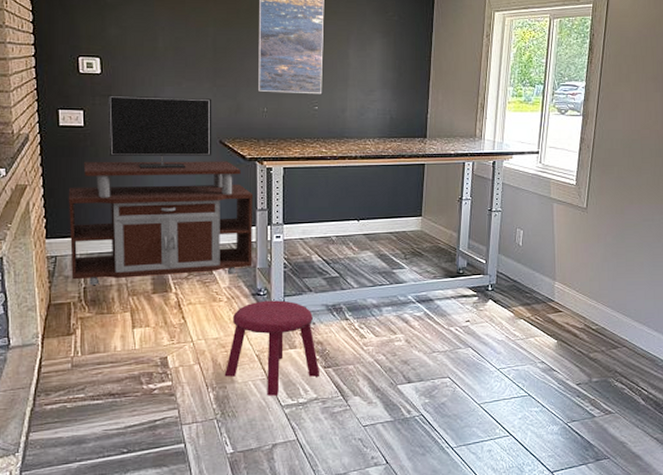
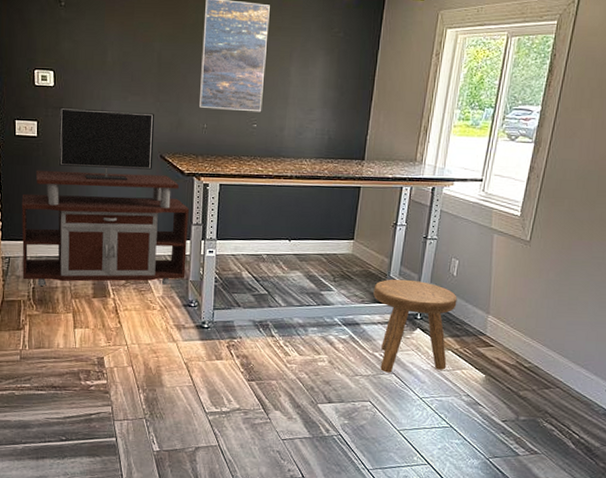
stool: present [224,300,319,396] -> none [154,312,243,403]
stool: none [445,252,525,347] -> present [373,279,457,373]

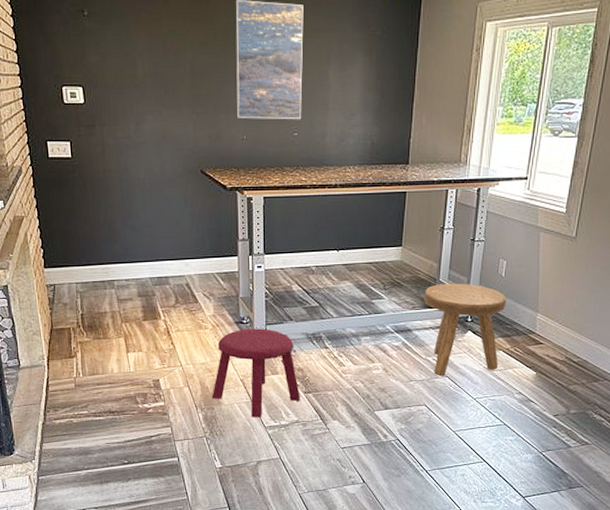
tv stand: present [21,107,190,286] -> none [61,125,235,312]
stool: none [154,312,243,403] -> present [212,328,300,418]

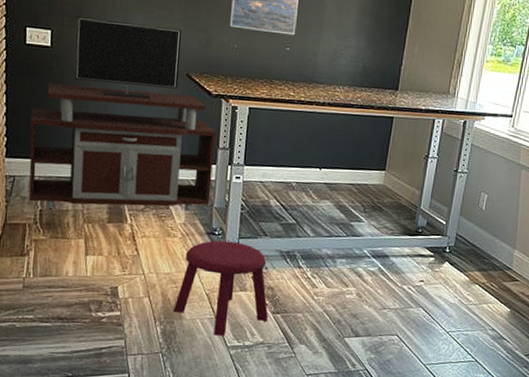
tv stand: none [61,125,235,312] -> present [28,16,217,211]
stool: present [424,283,506,376] -> none [403,211,485,307]

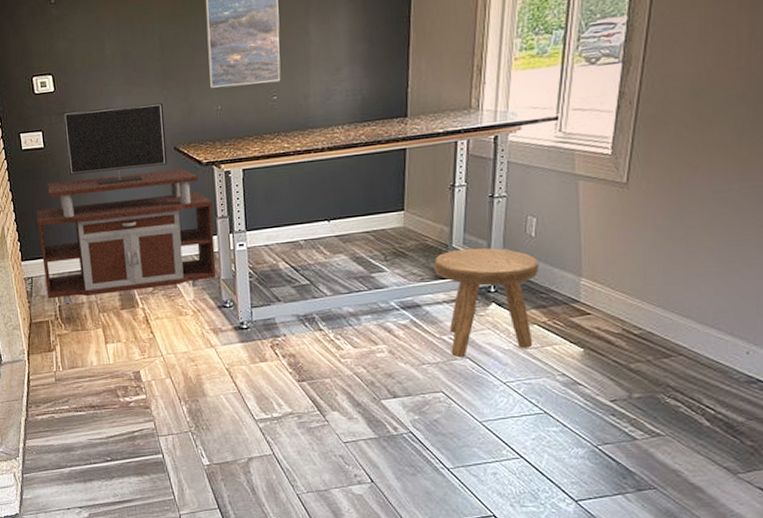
stool: present [173,240,268,336] -> none [195,312,293,410]
stool: none [403,211,485,307] -> present [434,247,539,358]

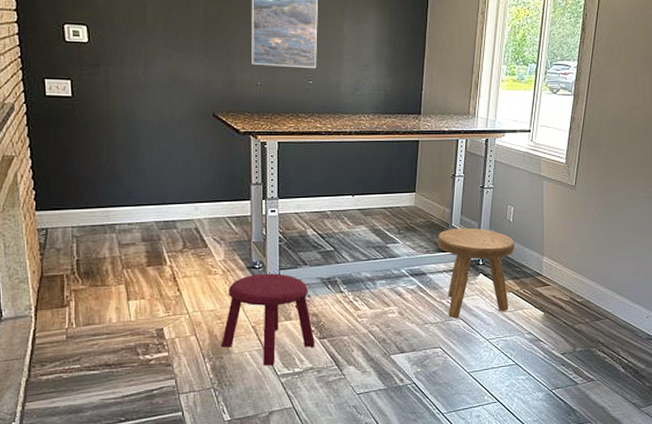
tv stand: present [36,103,217,303] -> none [57,65,248,257]
stool: none [195,312,293,410] -> present [221,273,315,366]

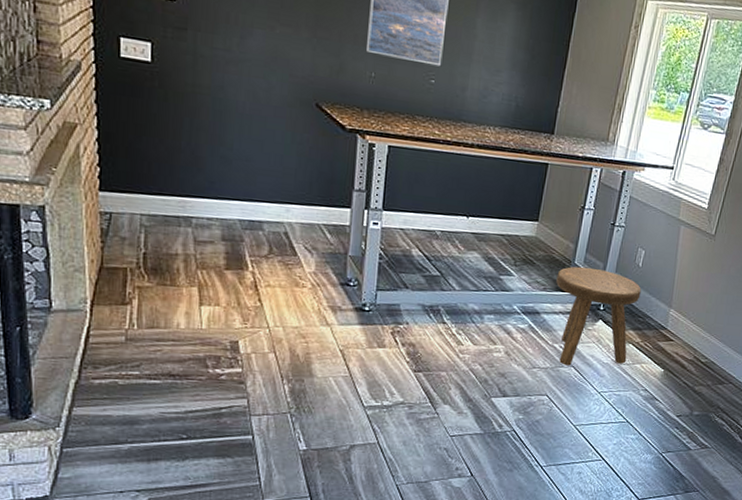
stool: present [221,273,315,366] -> none [302,292,409,396]

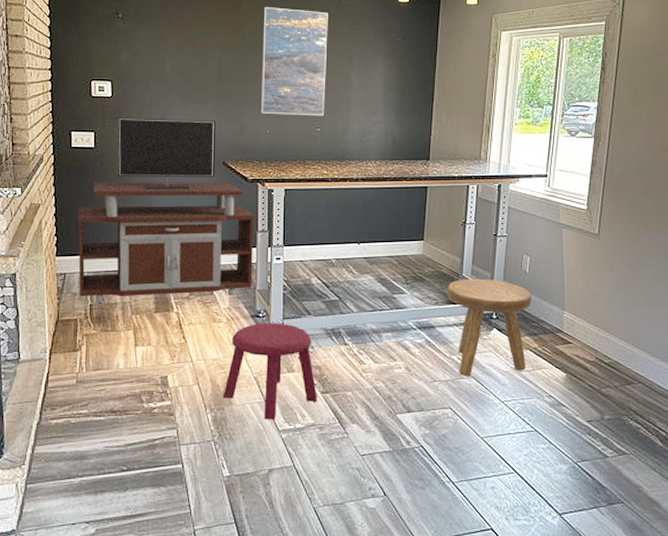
tv stand: none [128,28,351,259] -> present [77,117,255,302]
stool: none [302,292,409,396] -> present [222,323,317,420]

